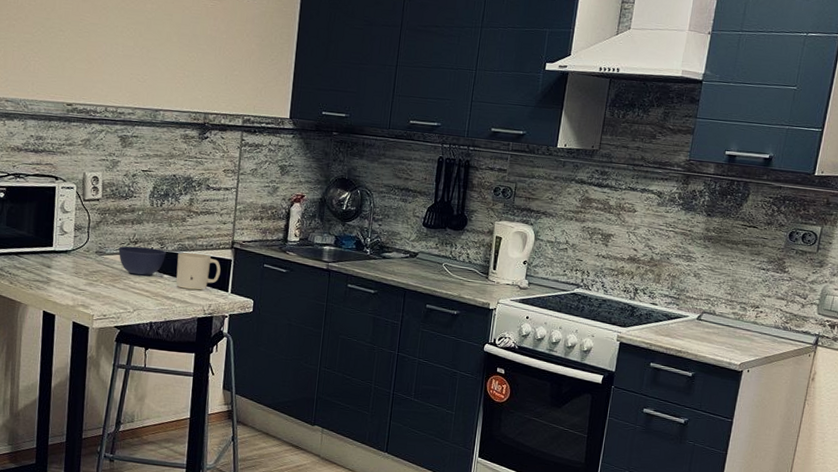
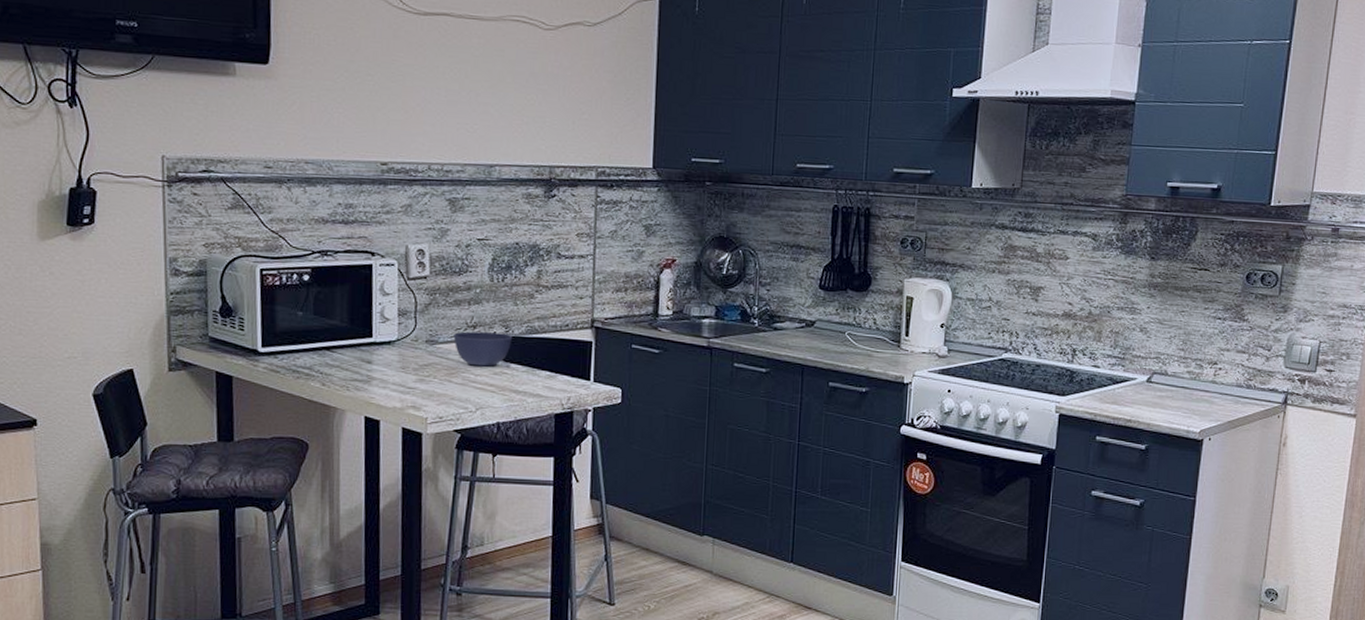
mug: present [176,252,221,291] -> none [525,335,580,381]

